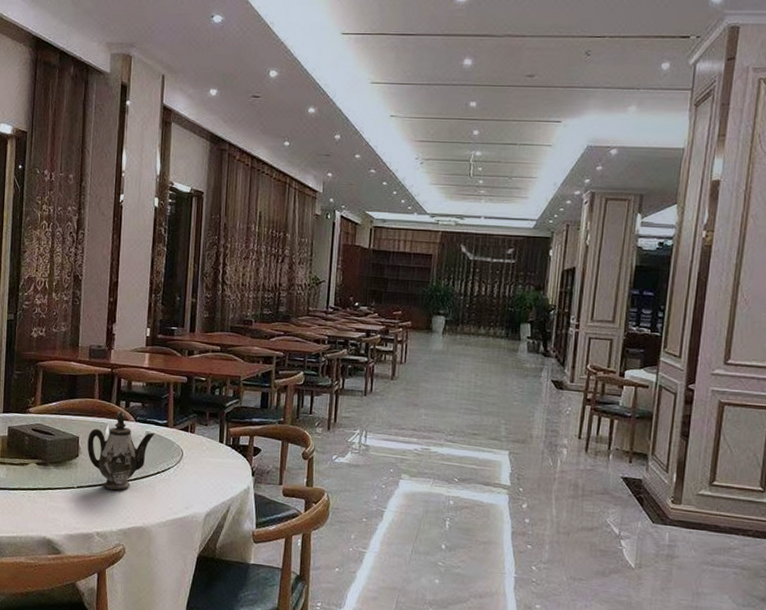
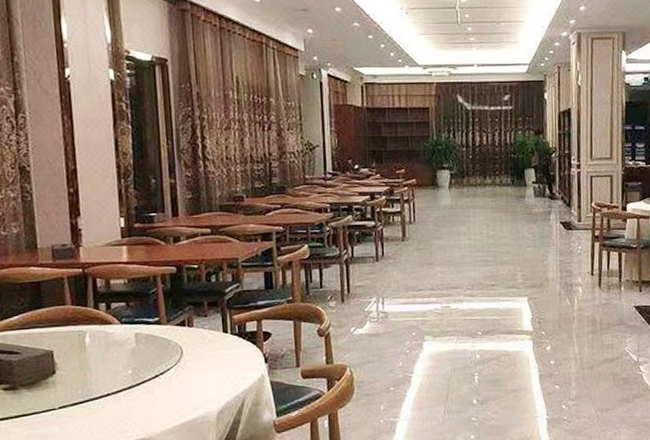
teapot: present [87,411,155,491] -> none [64,314,147,405]

